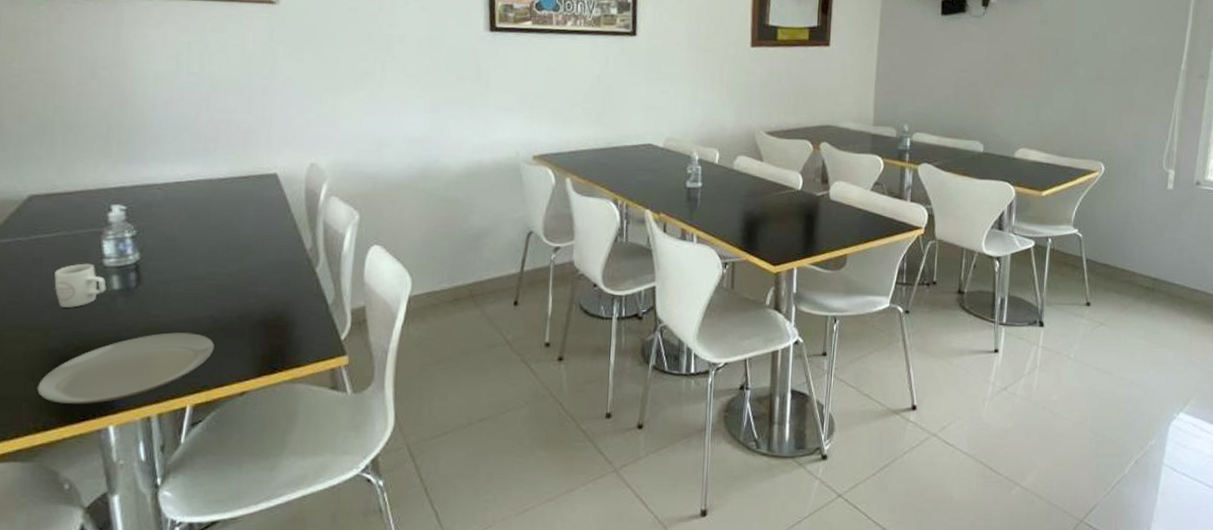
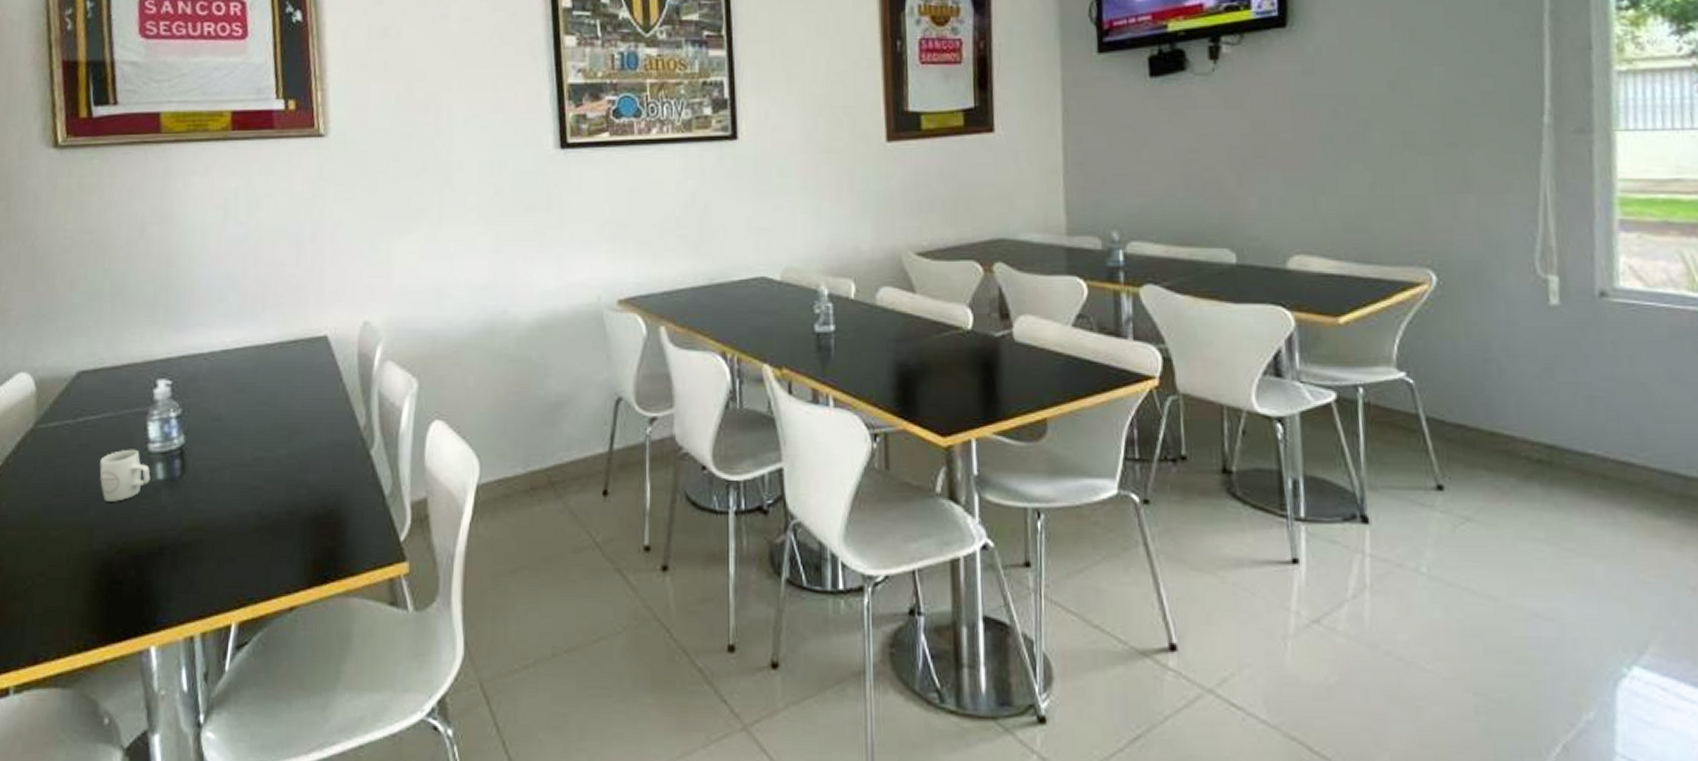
plate: present [37,333,214,405] -> none [80,532,261,620]

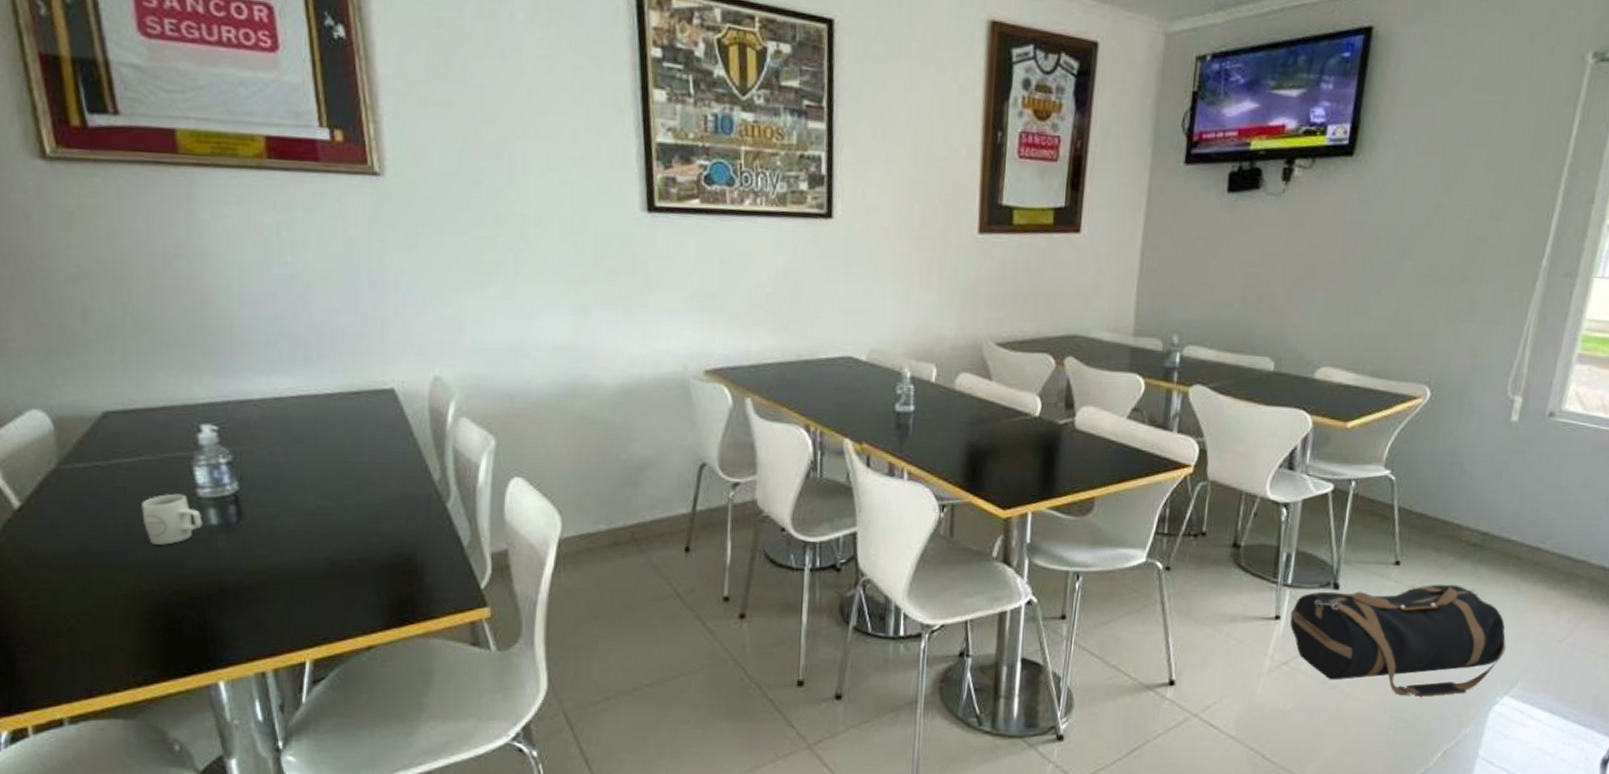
duffel bag: none [1311,513,1619,667] -> present [1289,584,1506,697]

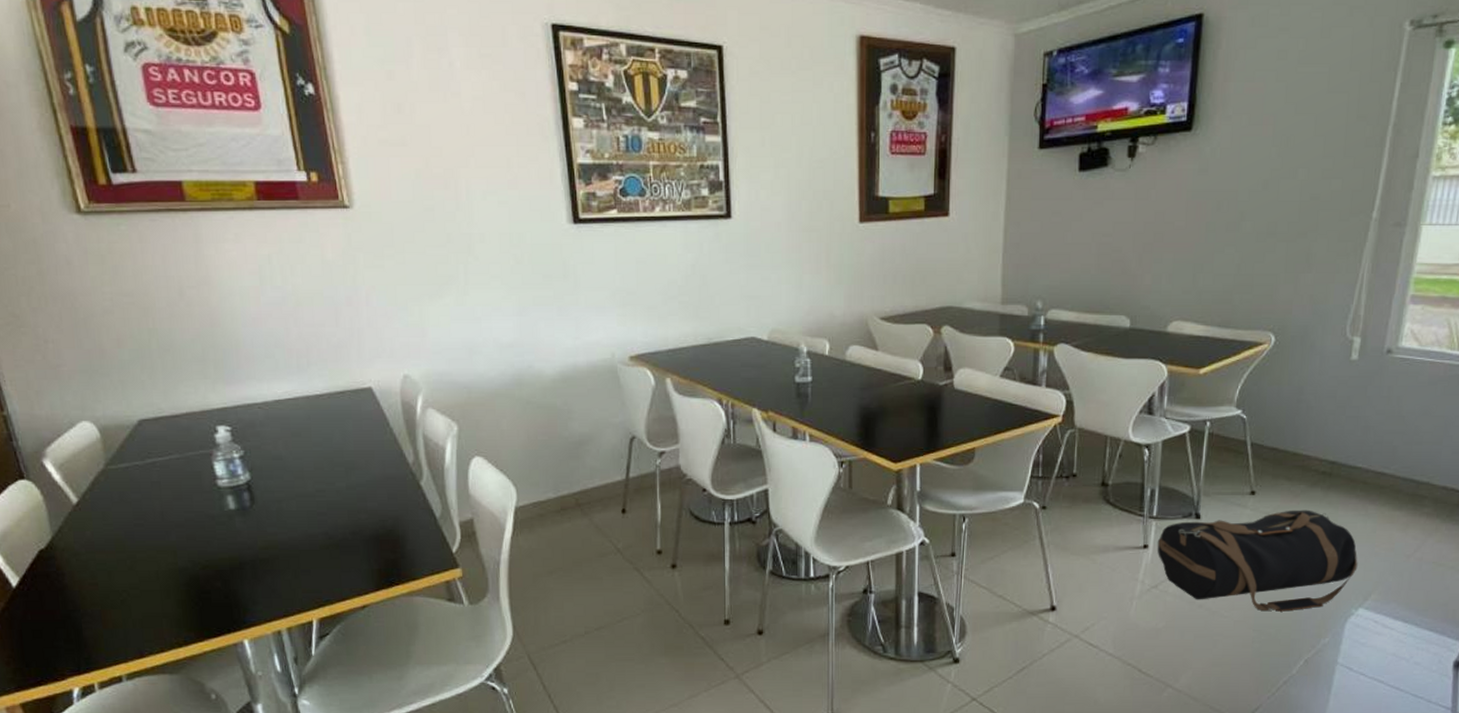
mug: present [141,493,203,545] -> none [173,485,223,528]

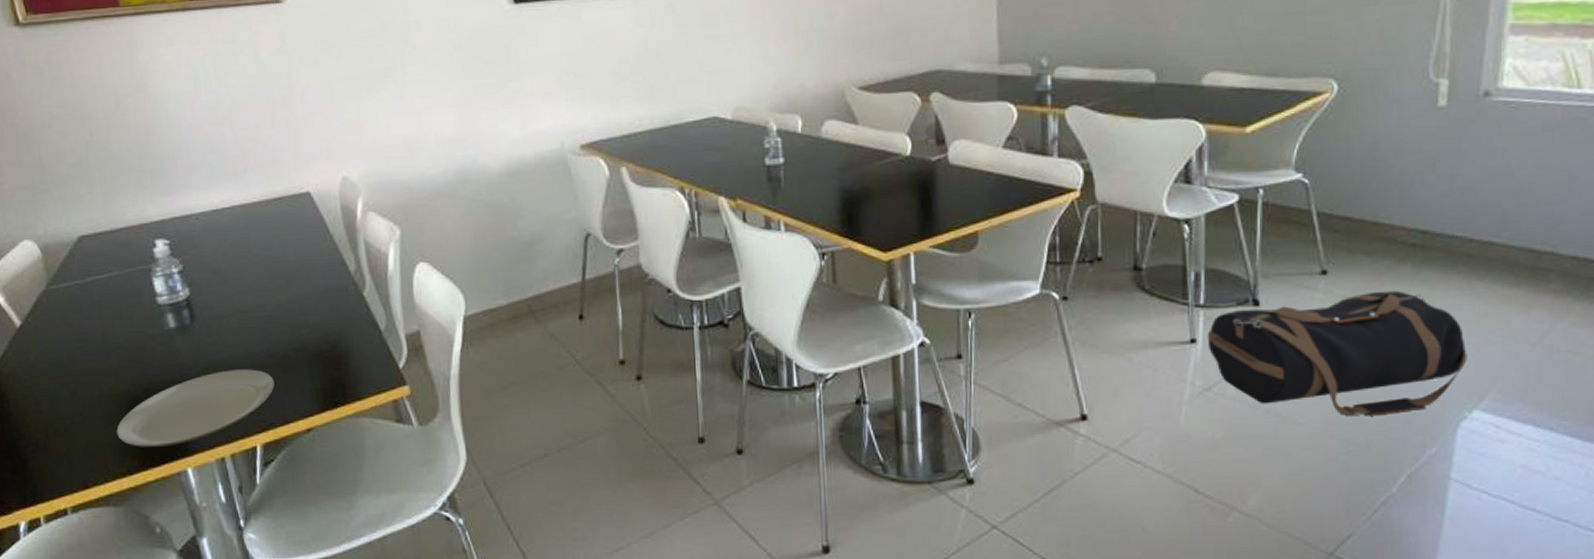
plate: none [174,550,332,621] -> present [116,369,274,448]

